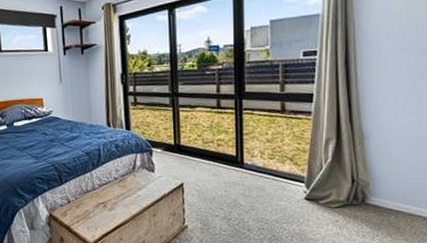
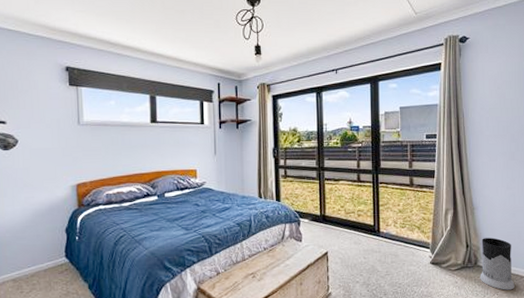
air purifier: none [368,172,415,233] -> present [480,237,515,290]

